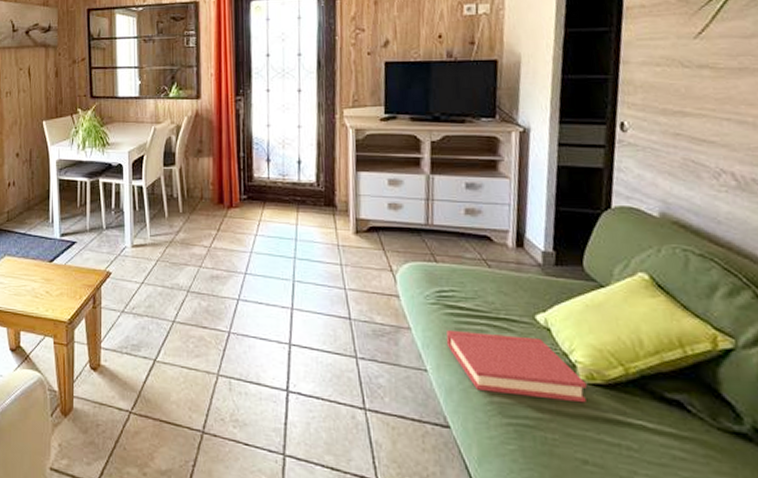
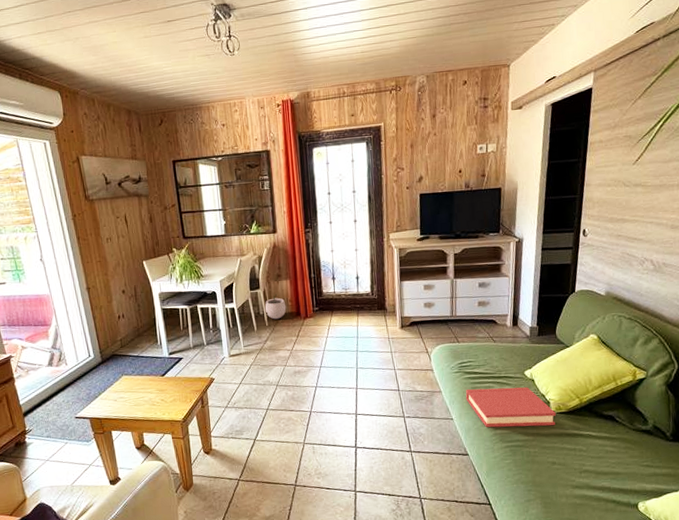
plant pot: none [180,173,207,206] -> present [265,293,287,320]

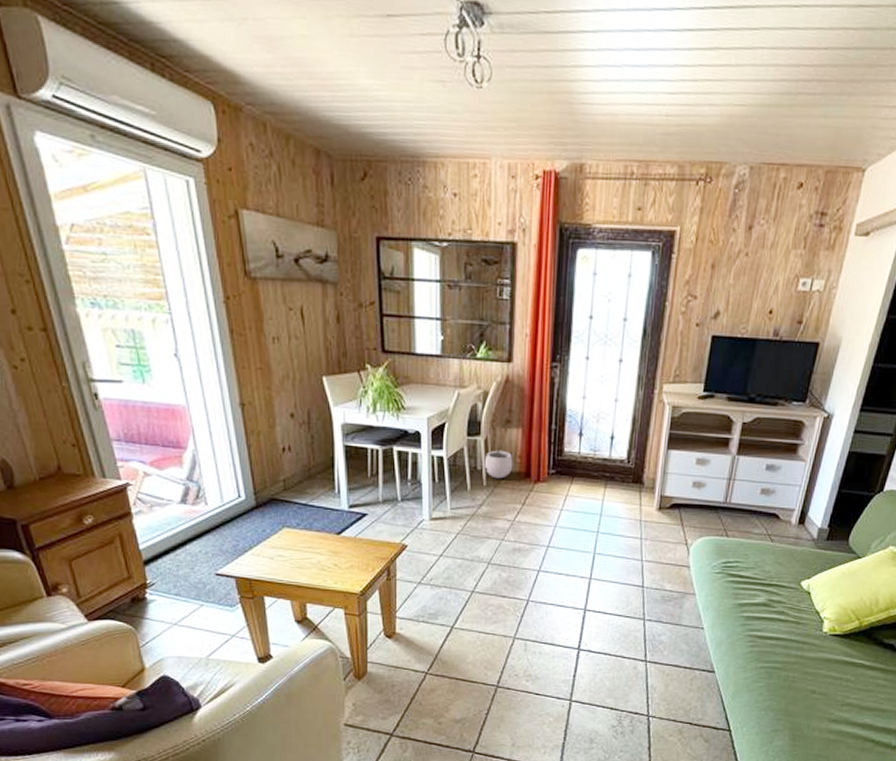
hardback book: present [465,387,556,428] -> none [723,594,828,649]

